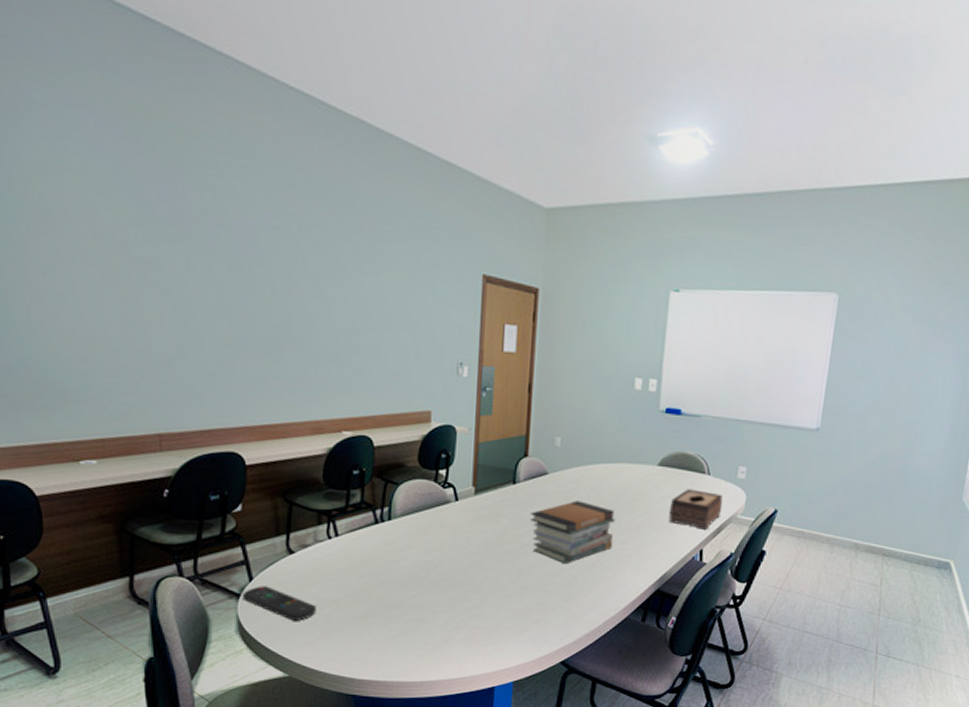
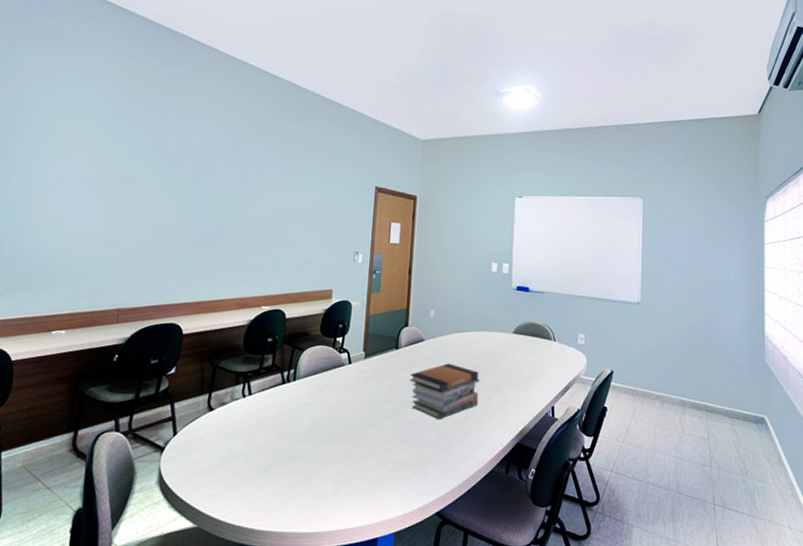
remote control: present [243,586,316,622] -> none [166,440,227,474]
tissue box: present [668,489,723,530] -> none [523,353,568,389]

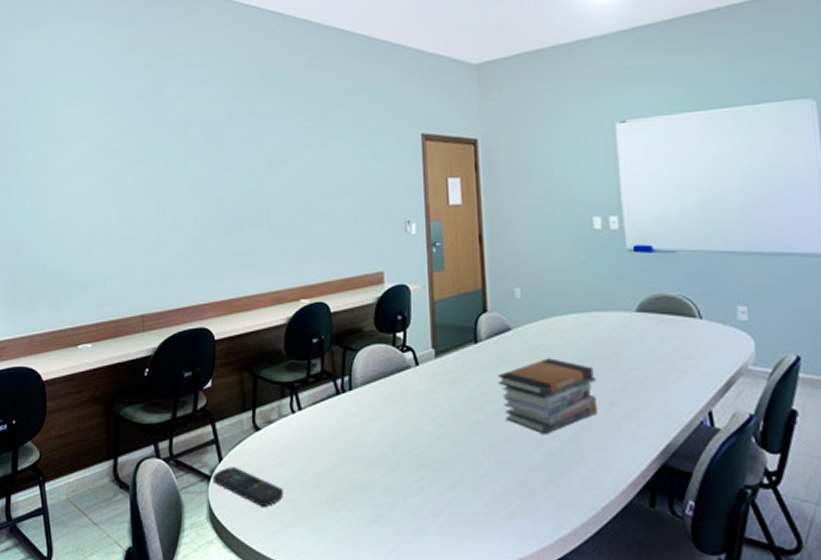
remote control: none [166,440,227,474] -> present [213,467,283,508]

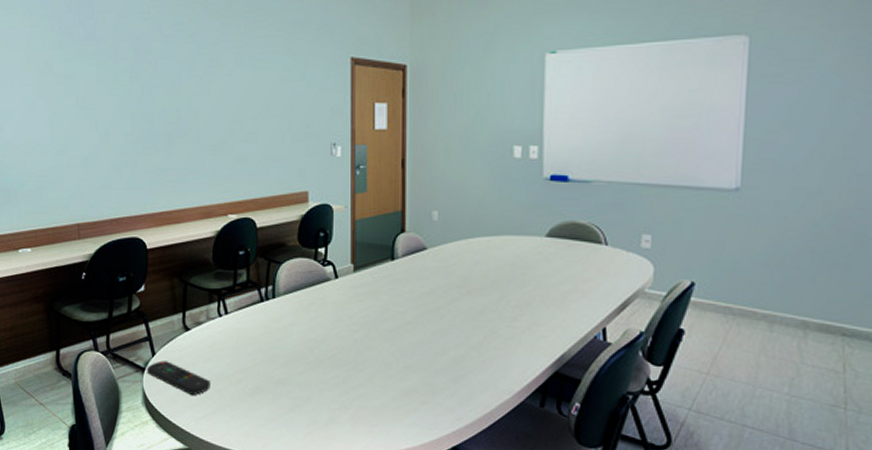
book stack: present [498,358,599,434] -> none [411,276,502,342]

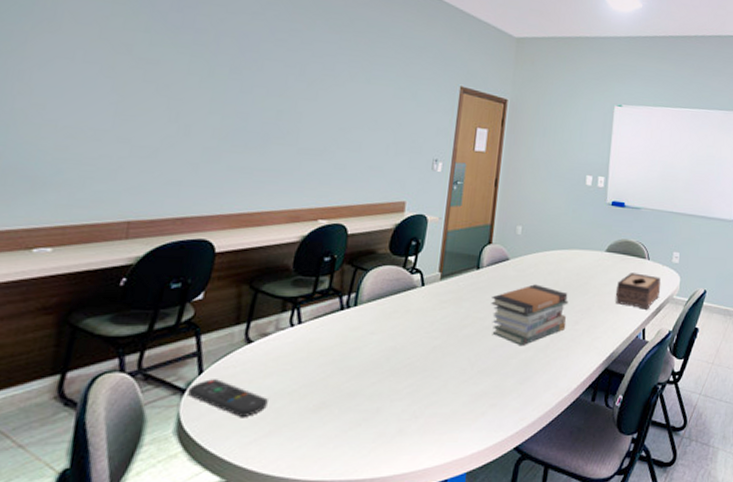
book stack: none [411,276,502,342] -> present [491,284,569,345]
tissue box: none [562,261,626,306] -> present [615,272,661,310]

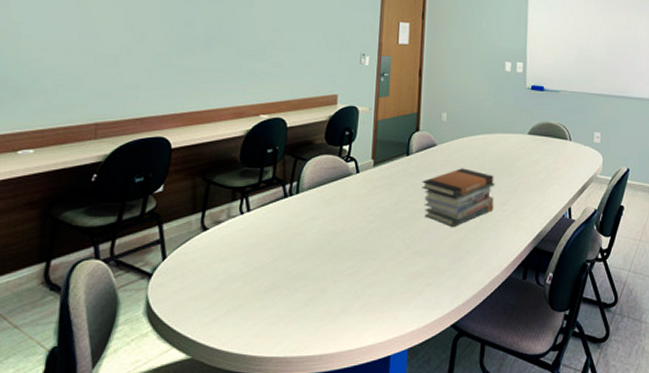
remote control: present [188,379,268,418] -> none [154,264,224,300]
tissue box: present [615,272,661,310] -> none [540,154,584,189]

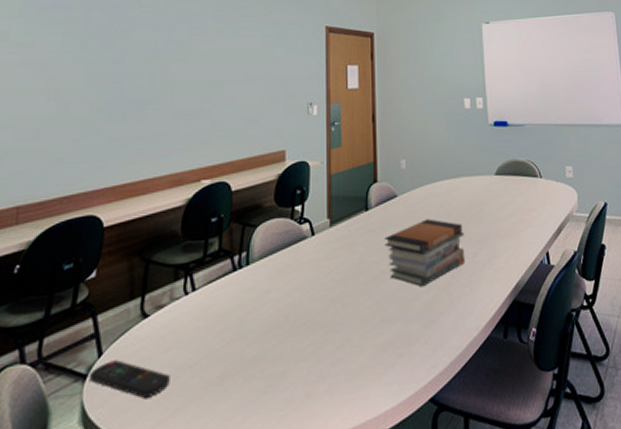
remote control: none [154,264,224,300] -> present [90,360,170,399]

